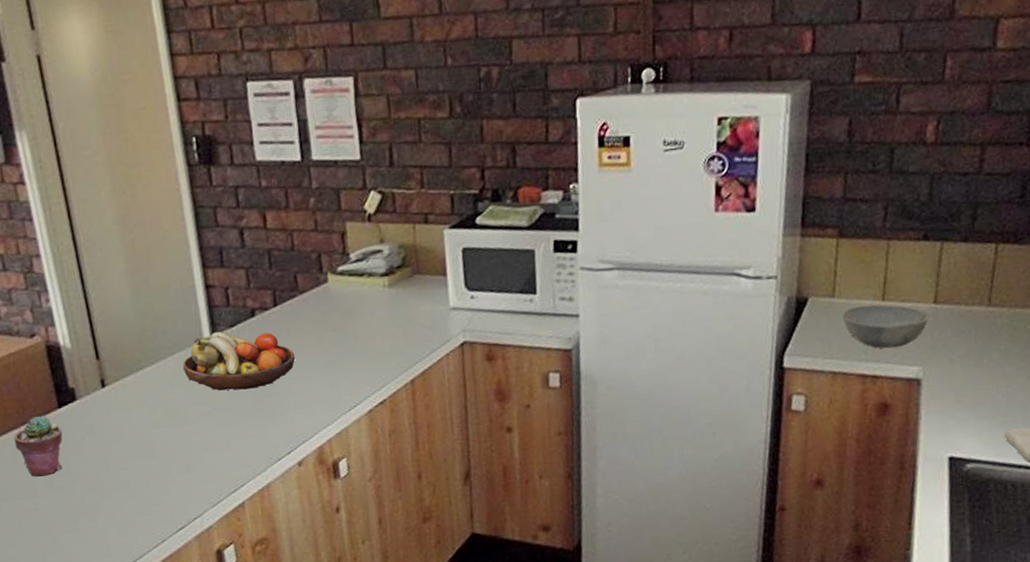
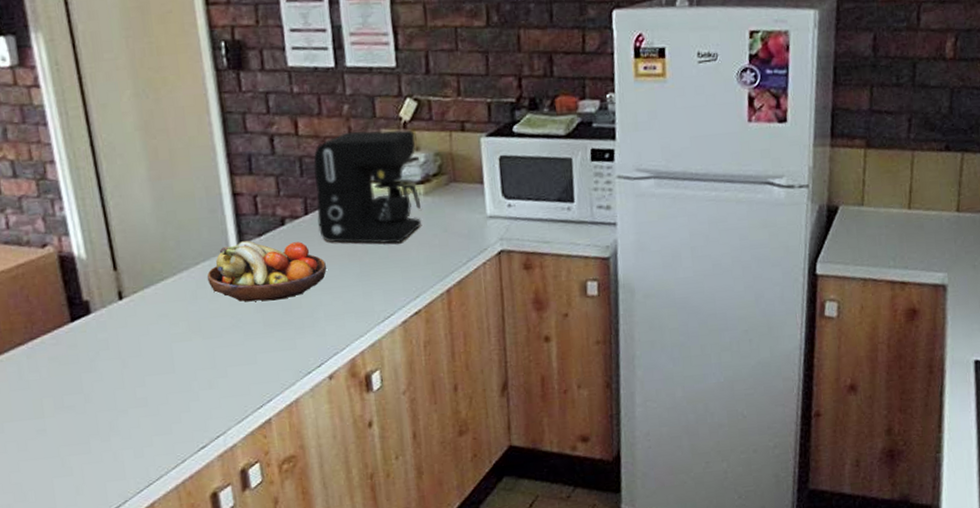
potted succulent: present [14,415,63,477] -> none [20,329,75,396]
coffee maker: none [282,222,386,335] -> present [313,129,421,244]
bowl: present [842,305,929,349] -> none [871,213,953,256]

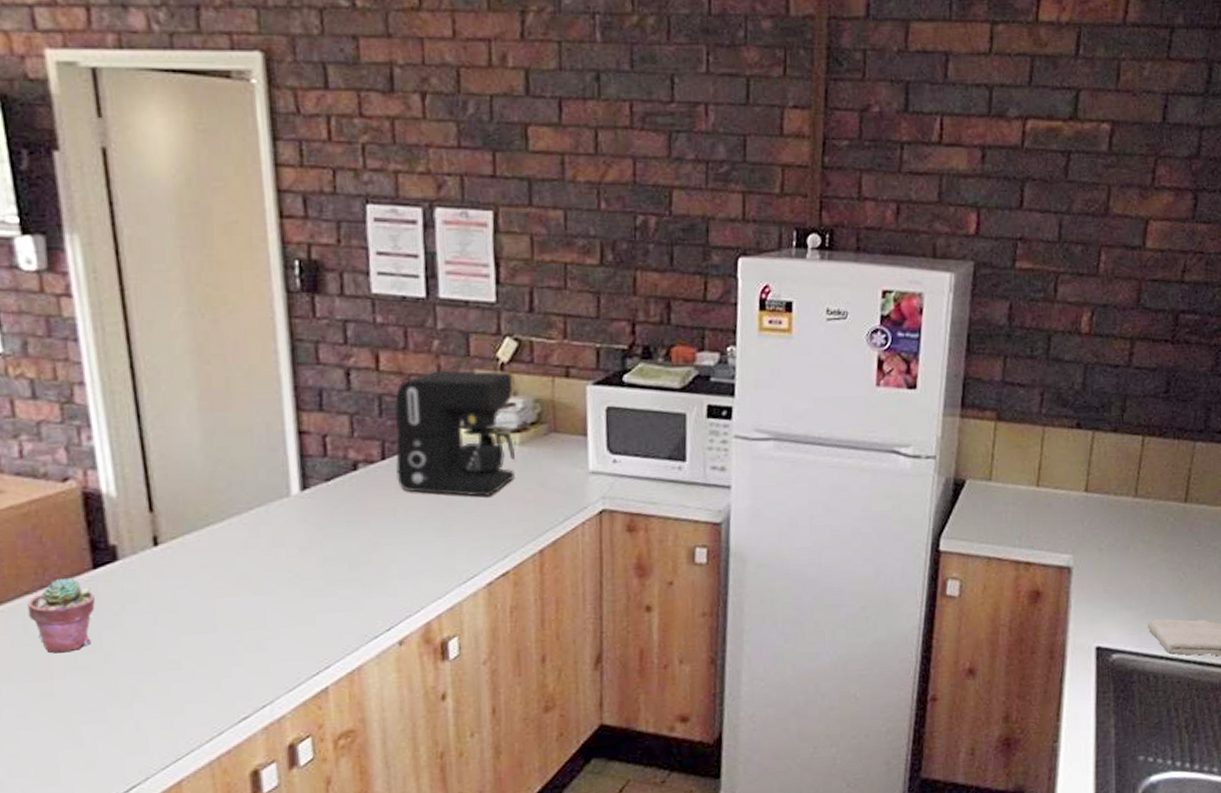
potted succulent: none [20,329,75,396] -> present [27,577,95,654]
fruit bowl: present [207,241,327,302] -> none [261,485,404,555]

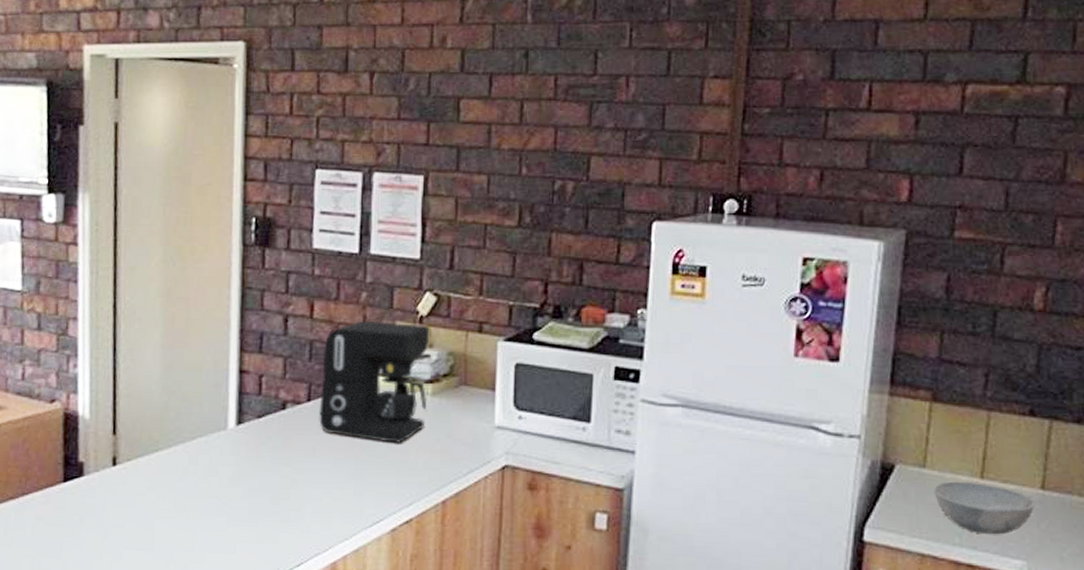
potted succulent: present [27,577,95,654] -> none [9,487,61,555]
bowl: none [998,490,1080,535] -> present [934,481,1036,535]

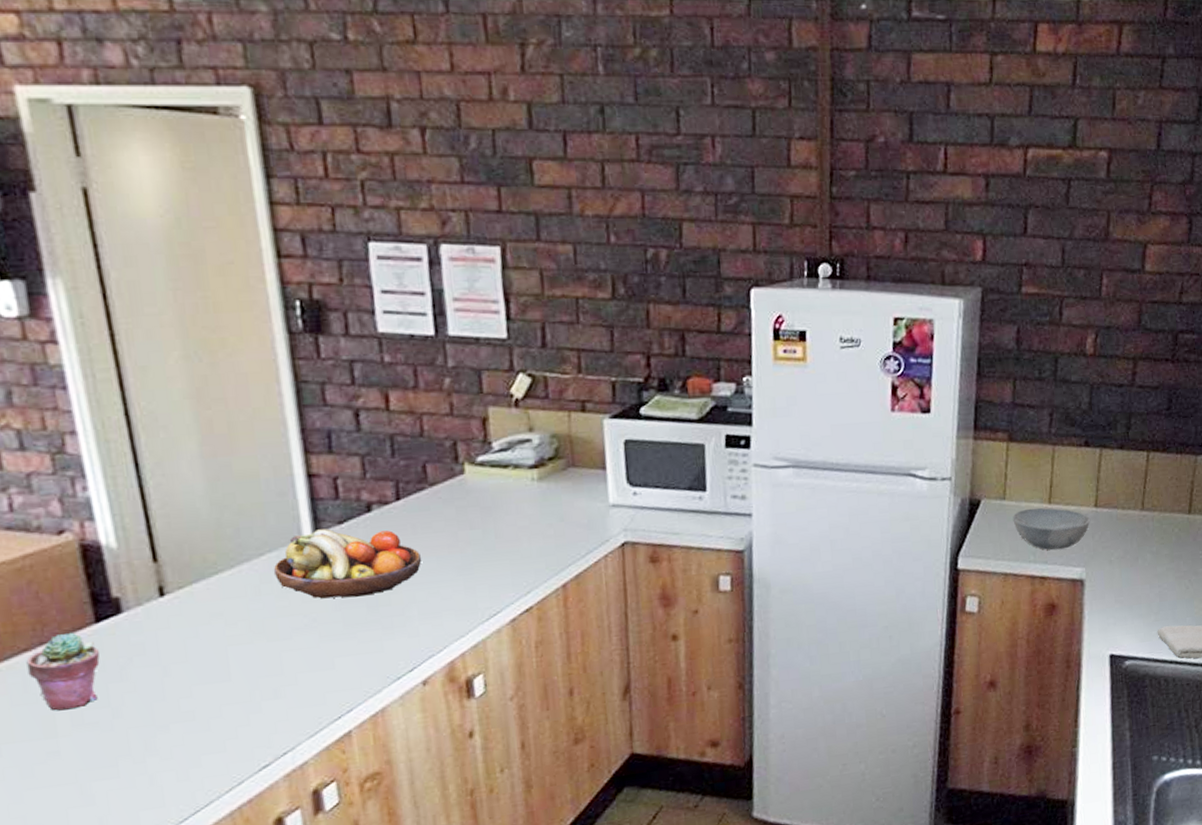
potted succulent: none [9,487,61,555] -> present [26,632,100,711]
fruit bowl: none [200,421,322,488] -> present [273,529,422,599]
coffee maker: present [319,320,430,444] -> none [407,407,534,534]

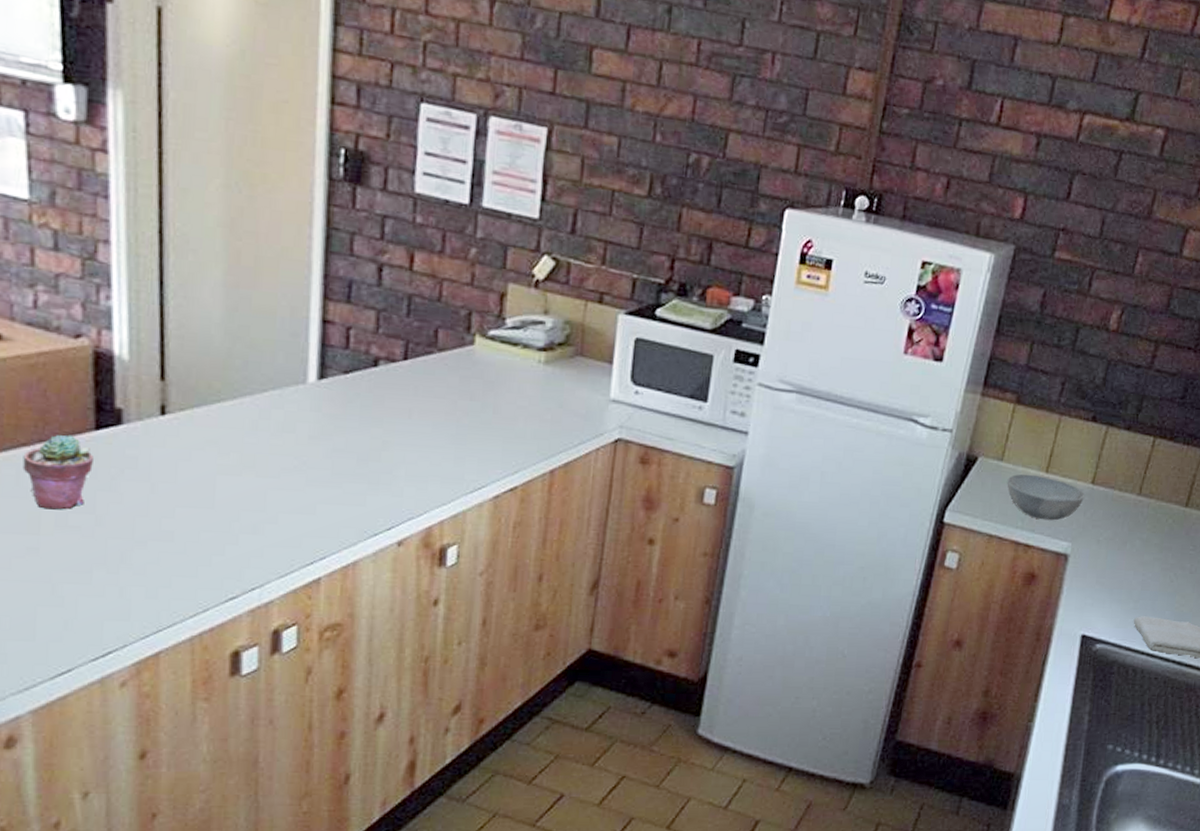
fruit bowl: present [273,529,422,599] -> none [273,375,419,448]

